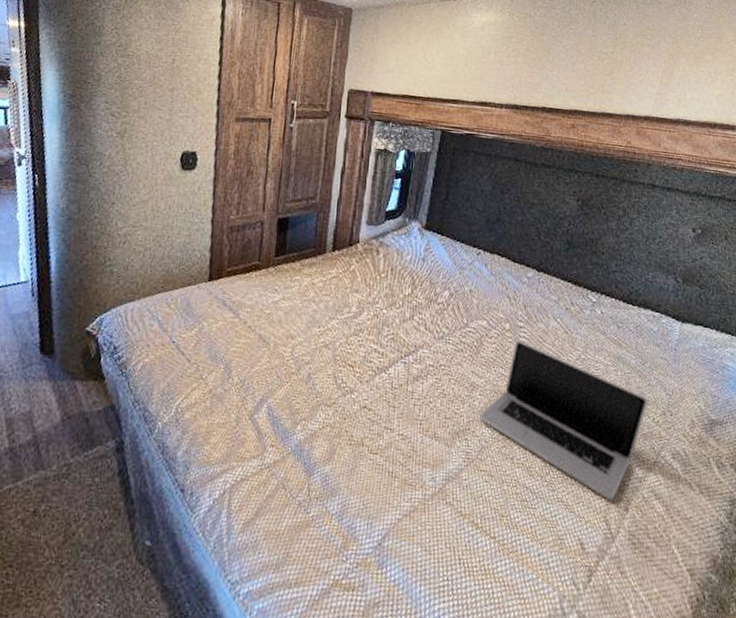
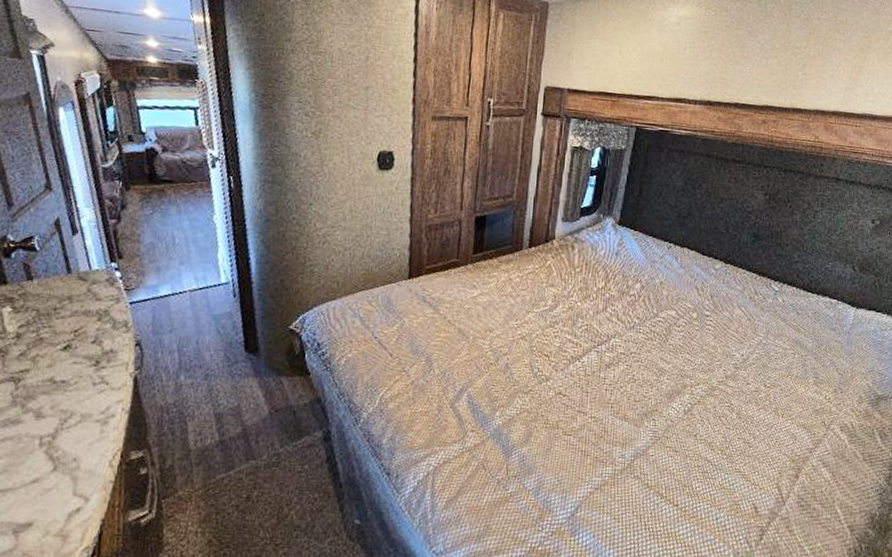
laptop: present [479,339,649,501] -> none [666,327,822,470]

